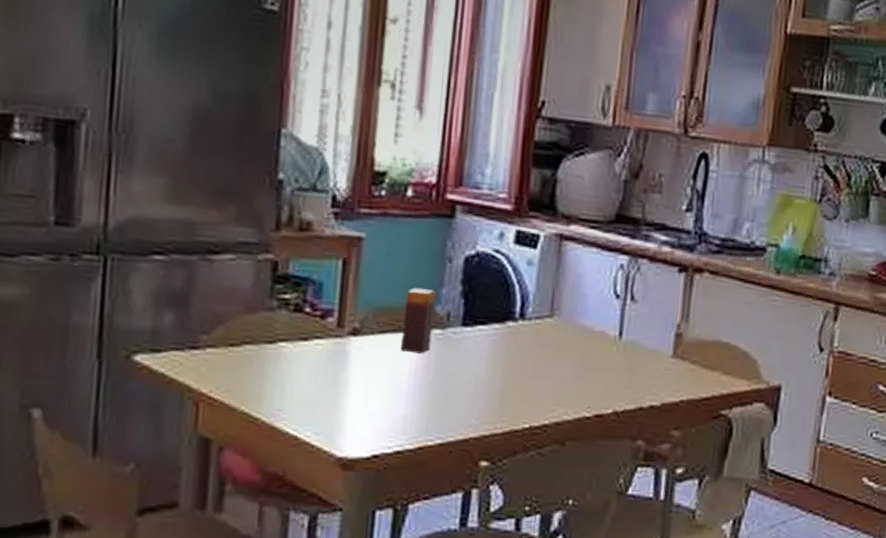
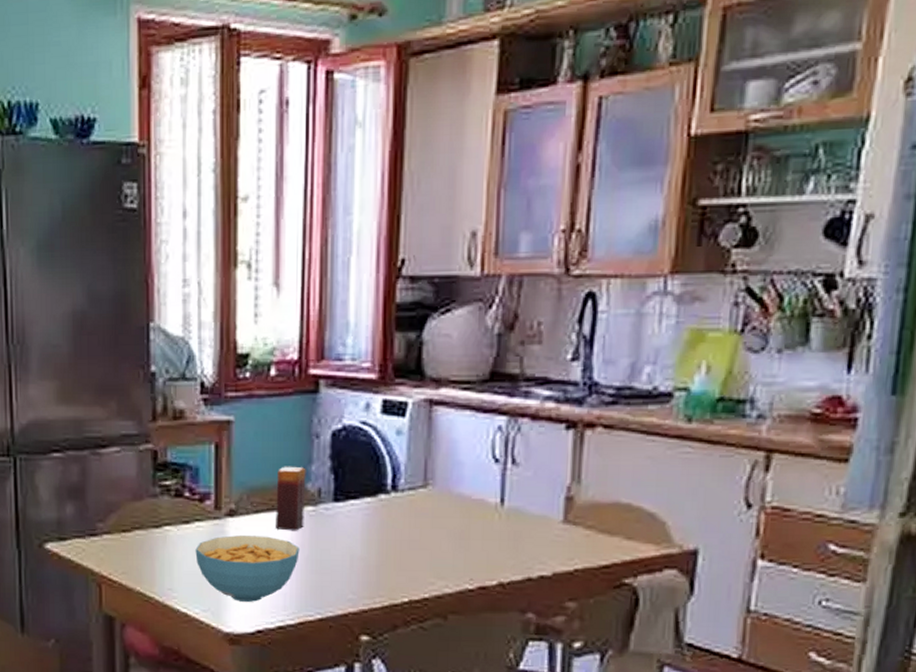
cereal bowl: none [311,355,424,425] -> present [195,535,300,602]

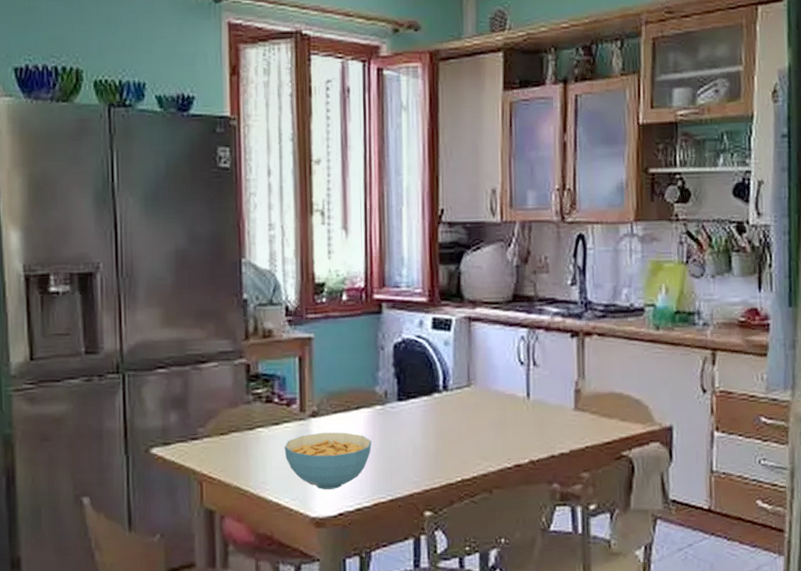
candle: present [276,466,306,531] -> none [351,373,375,427]

